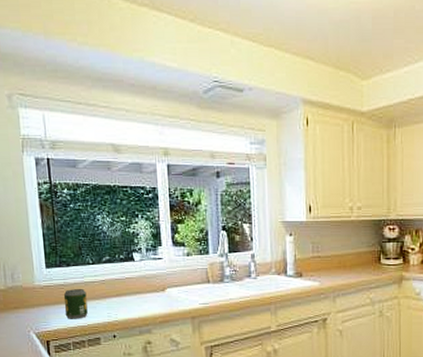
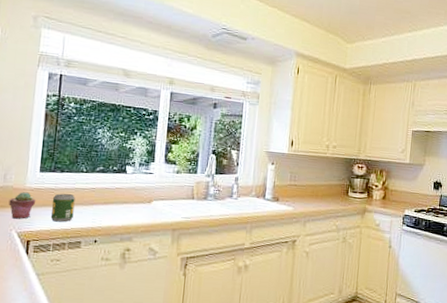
potted succulent: none [21,291,48,320] -> present [8,192,36,219]

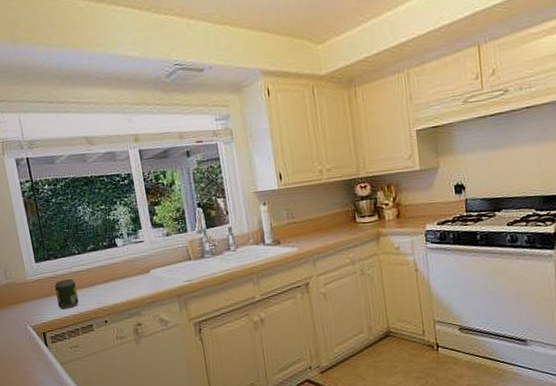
potted succulent: present [8,192,36,219] -> none [15,285,40,314]

